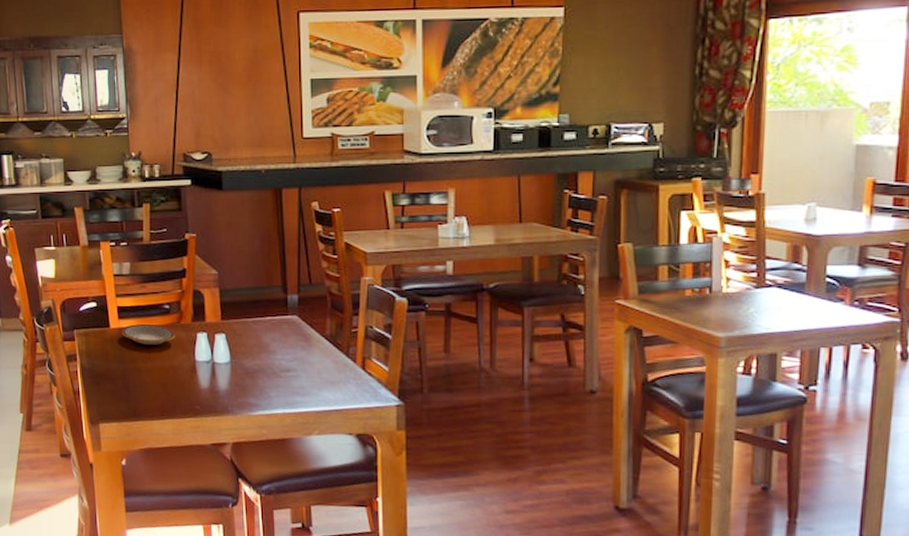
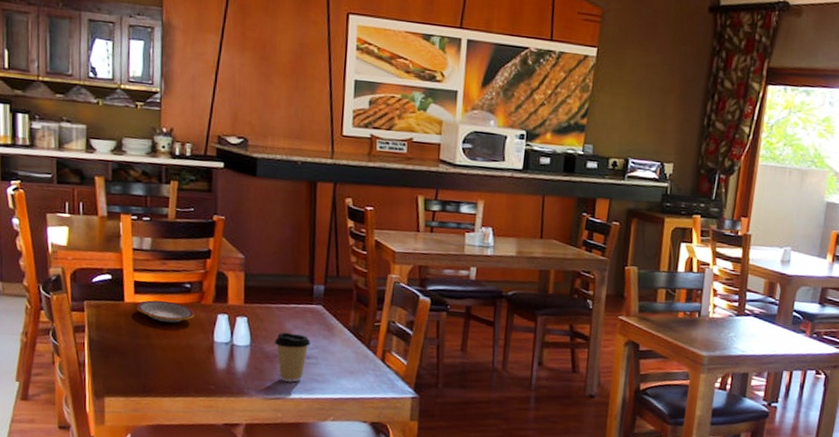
coffee cup: none [253,346,289,397] -> present [274,332,311,383]

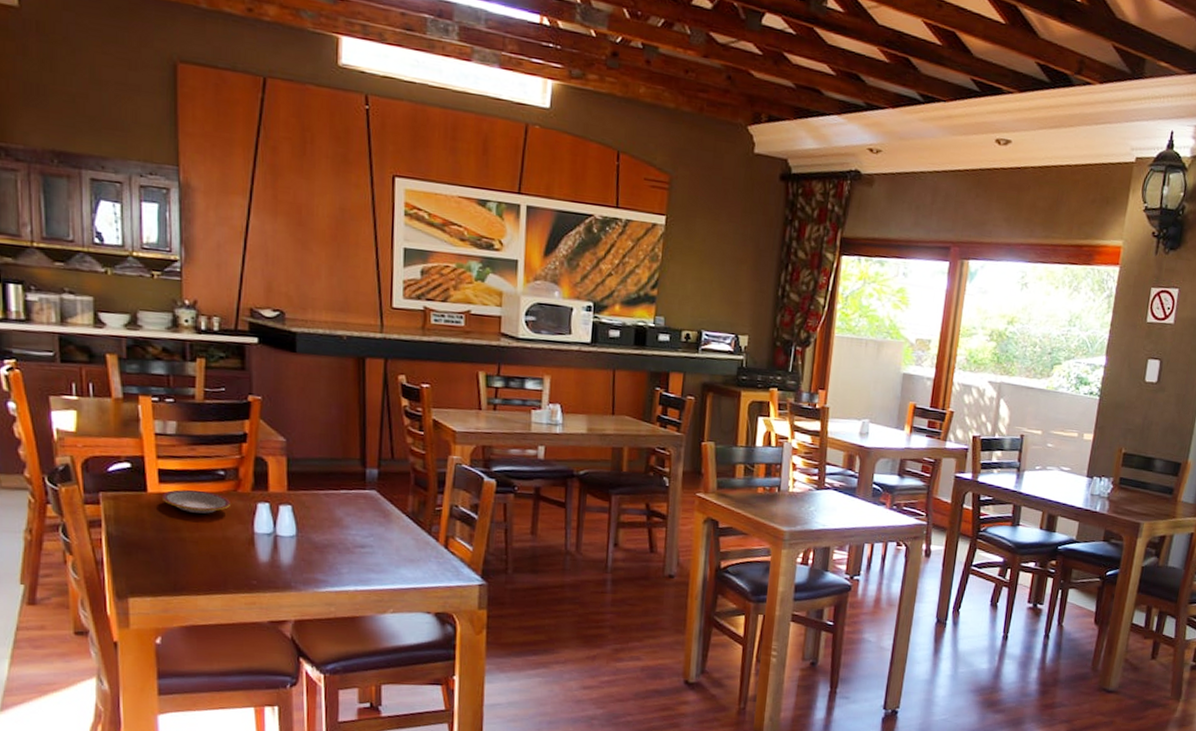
coffee cup: present [274,332,311,383] -> none [323,520,365,574]

